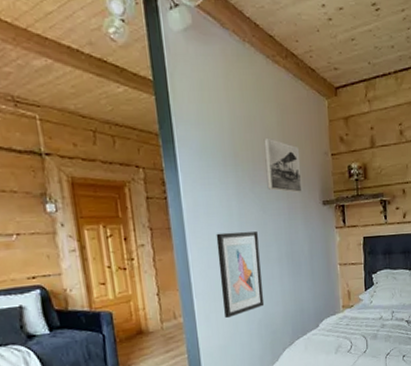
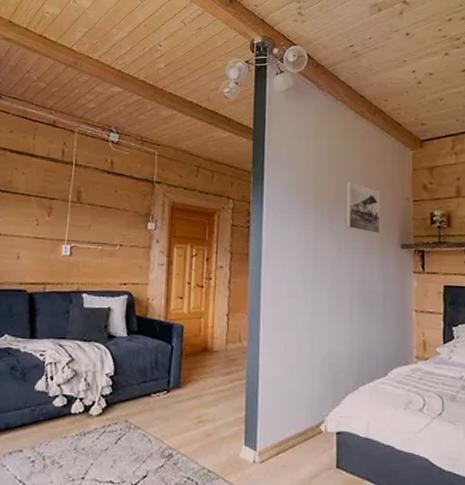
wall art: present [216,231,265,319] -> none [288,264,331,350]

